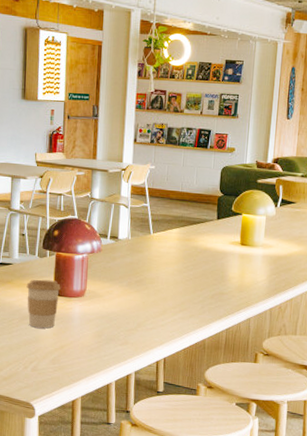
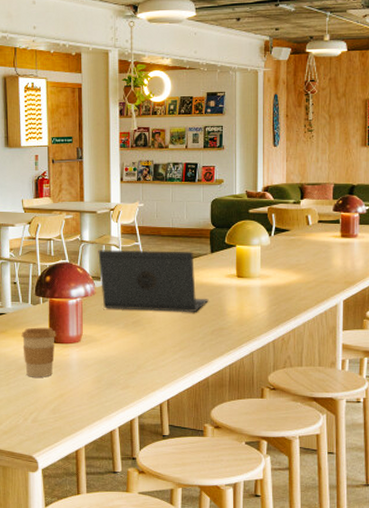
laptop: none [106,208,212,276] -> present [98,250,209,312]

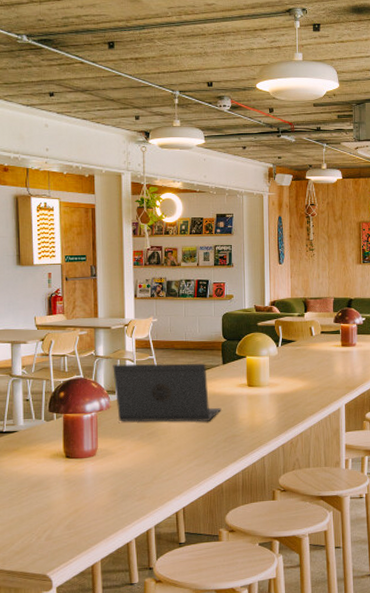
coffee cup: present [21,327,56,377] -> none [34,443,71,494]

